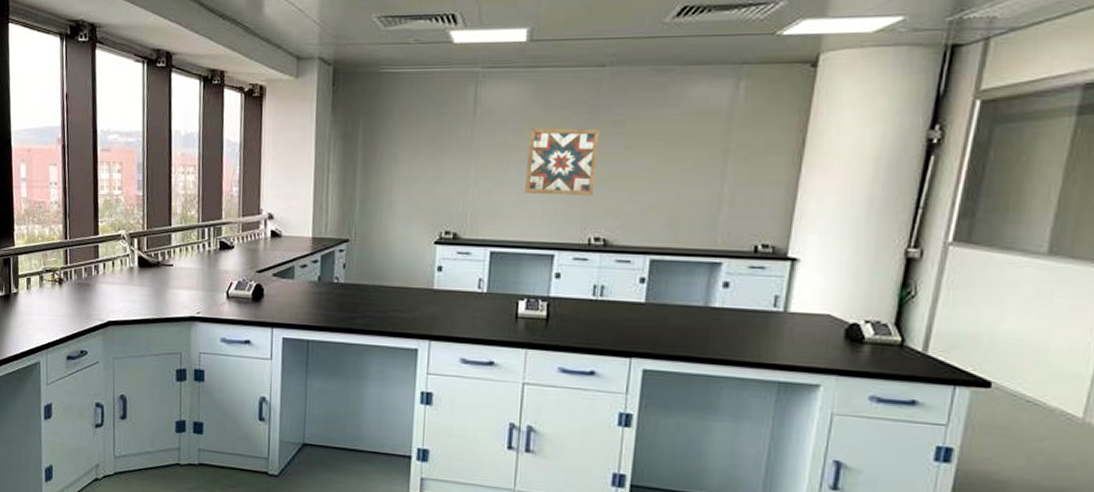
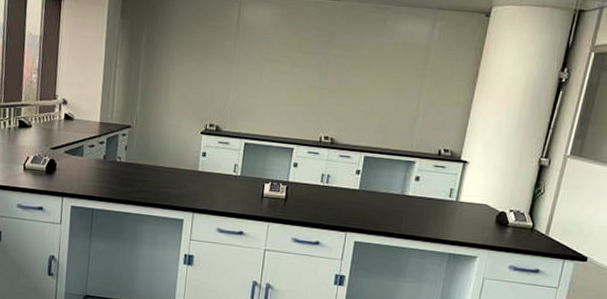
wall art: present [525,128,600,196] -> none [274,45,333,103]

